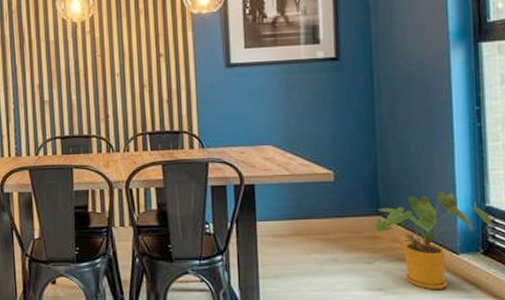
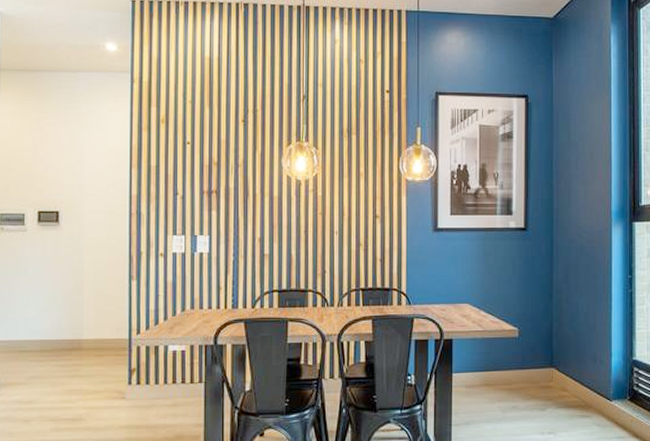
house plant: present [374,191,494,290] -> none [548,347,638,433]

